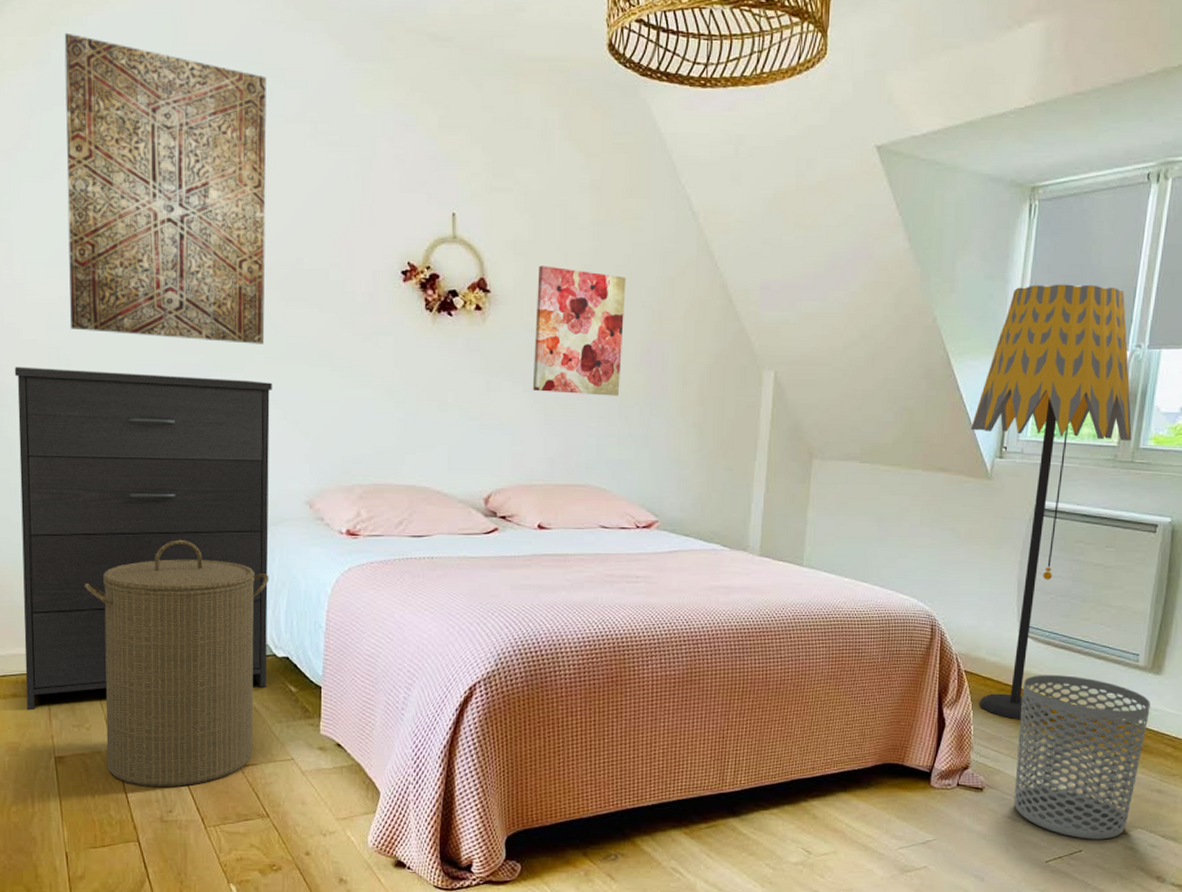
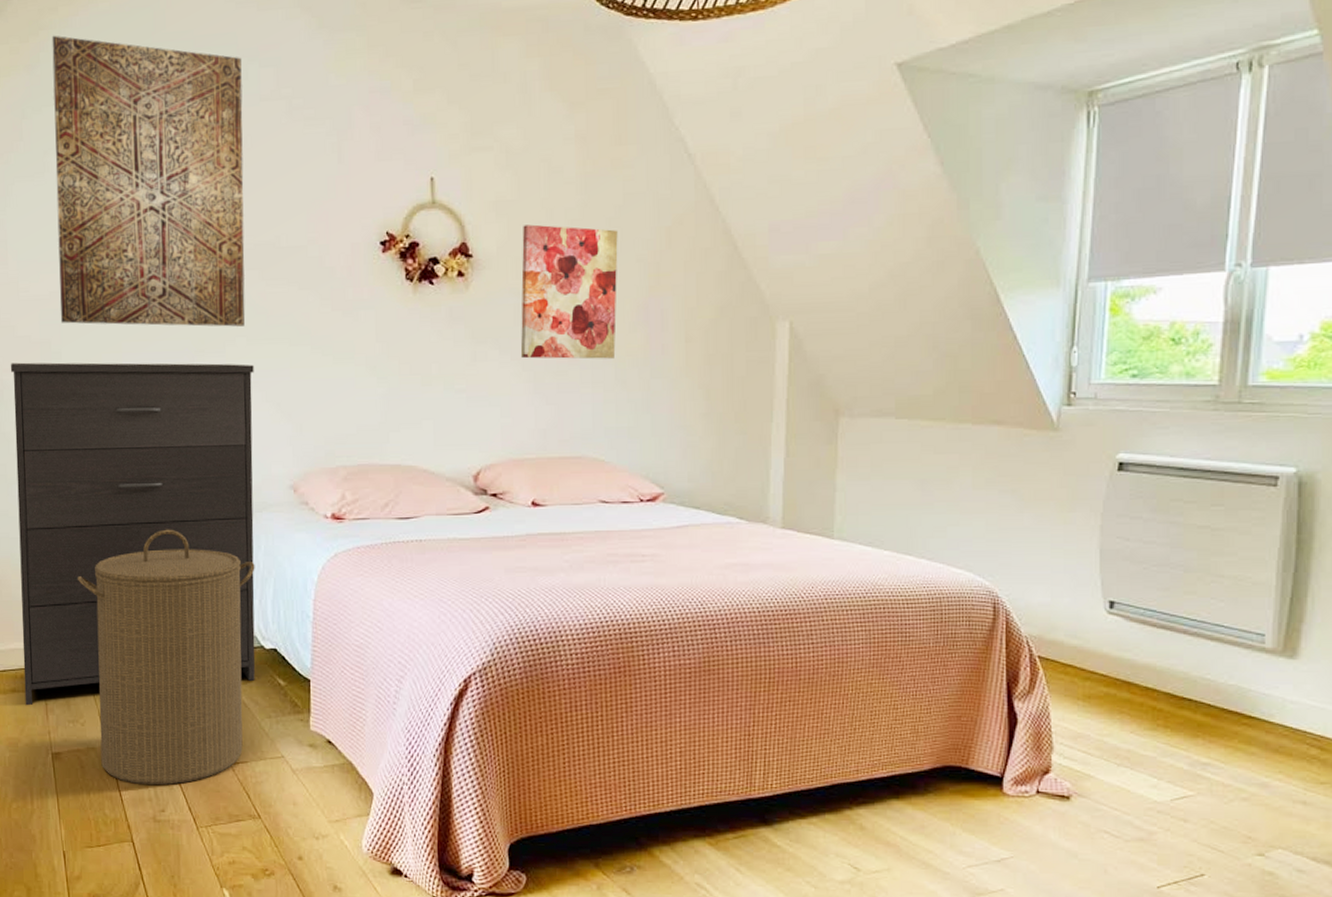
floor lamp: present [970,284,1132,720] -> none [1028,197,1236,715]
waste bin: present [1014,675,1150,840] -> none [1110,660,1284,862]

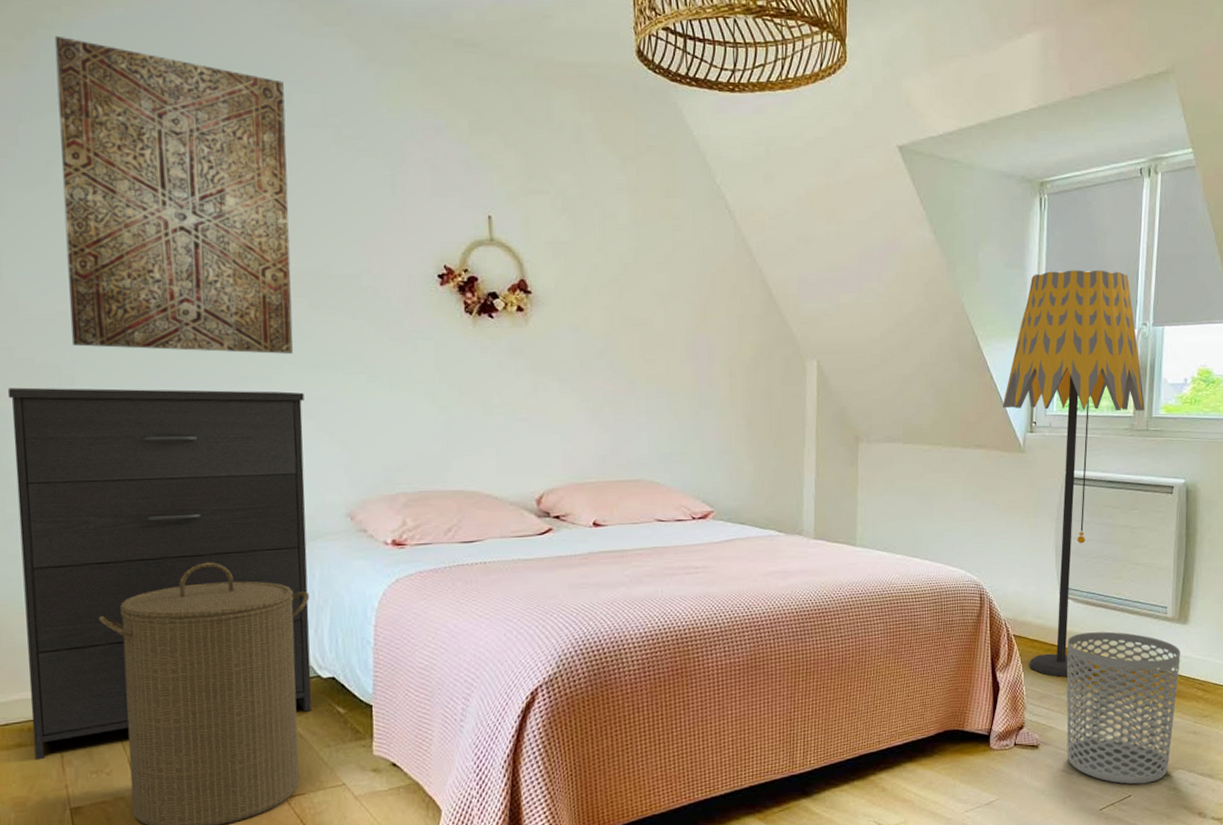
wall art: present [520,224,618,359] -> none [579,265,668,391]
floor lamp: none [1028,197,1236,715] -> present [1002,270,1145,678]
waste bin: none [1110,660,1284,862] -> present [1066,631,1180,785]

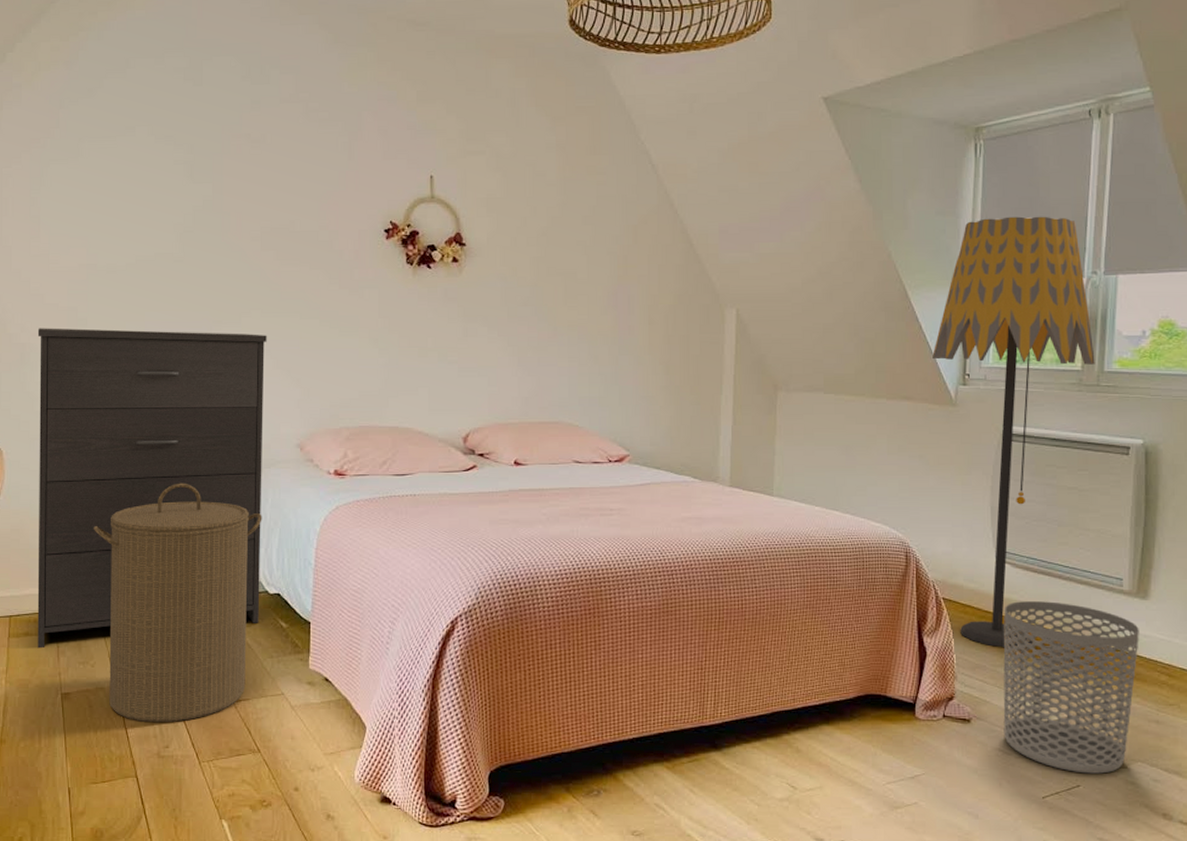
wall art: present [54,35,293,354] -> none [87,36,264,301]

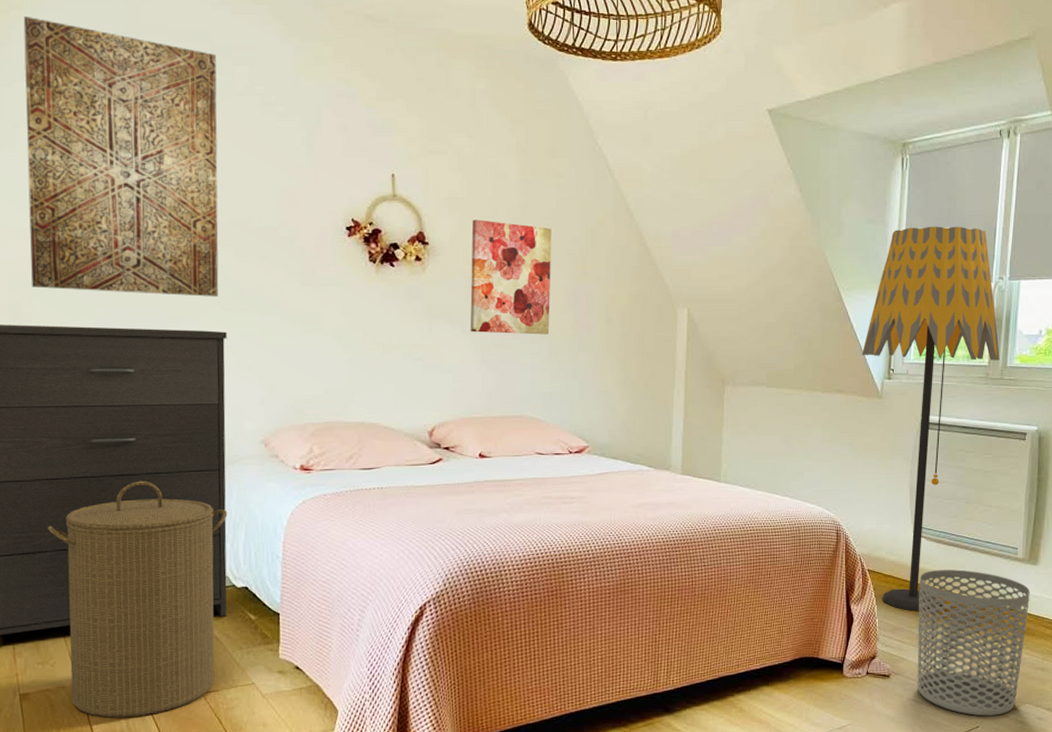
wall art: none [87,36,264,301] -> present [23,15,219,297]
wall art: none [506,219,592,337] -> present [470,219,552,335]

